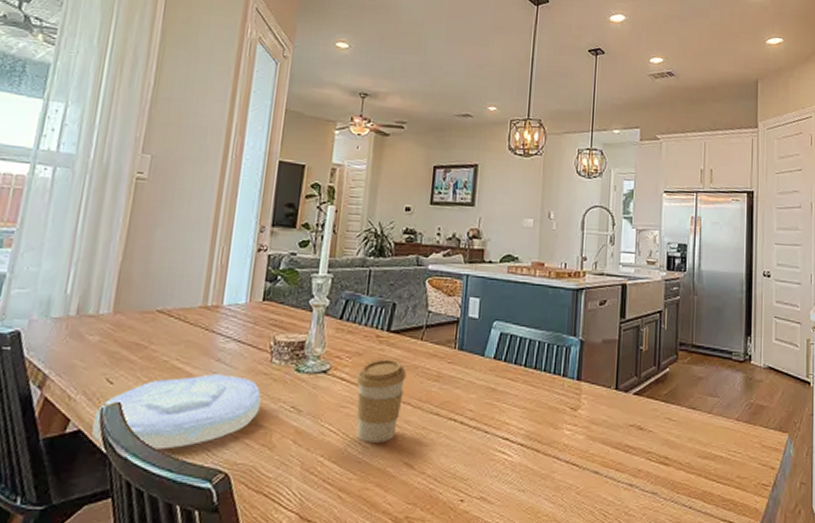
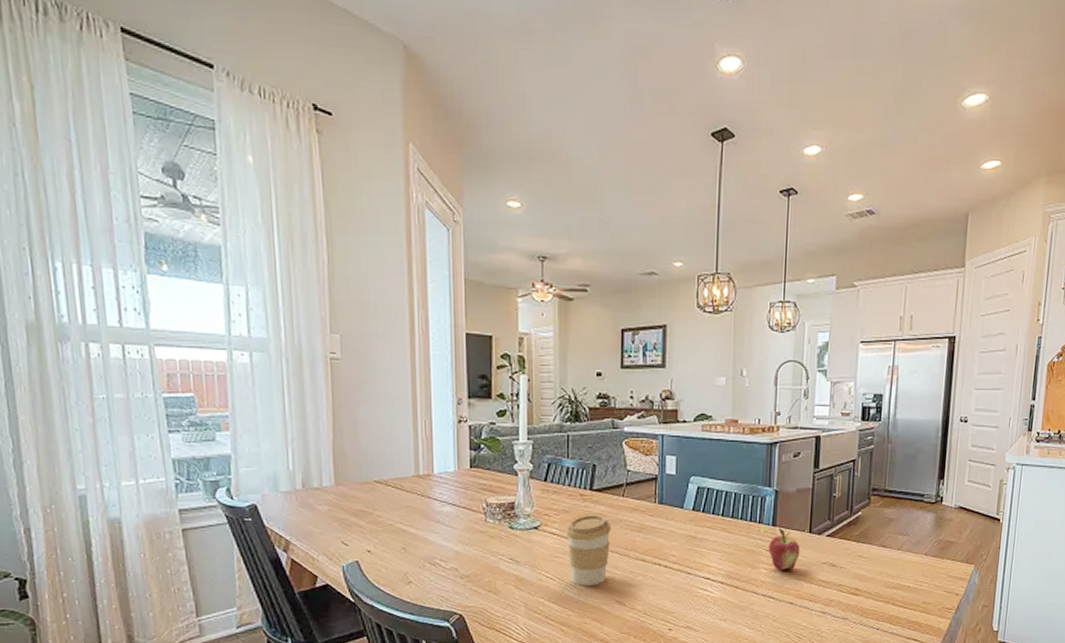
plate: present [92,374,261,450] -> none [338,534,481,598]
fruit: none [572,383,606,434] -> present [768,528,800,571]

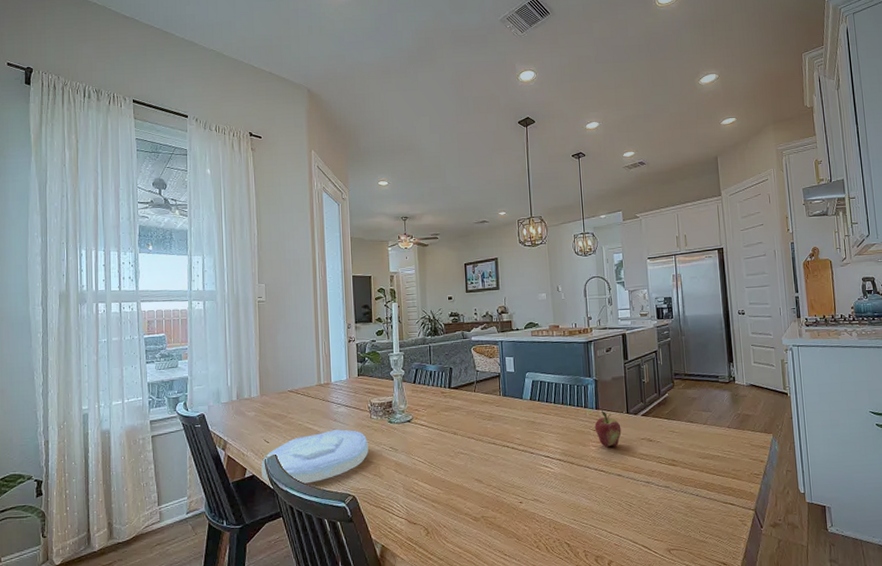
plate: none [338,534,481,598] -> present [261,429,368,484]
coffee cup: present [566,515,612,586] -> none [432,408,468,468]

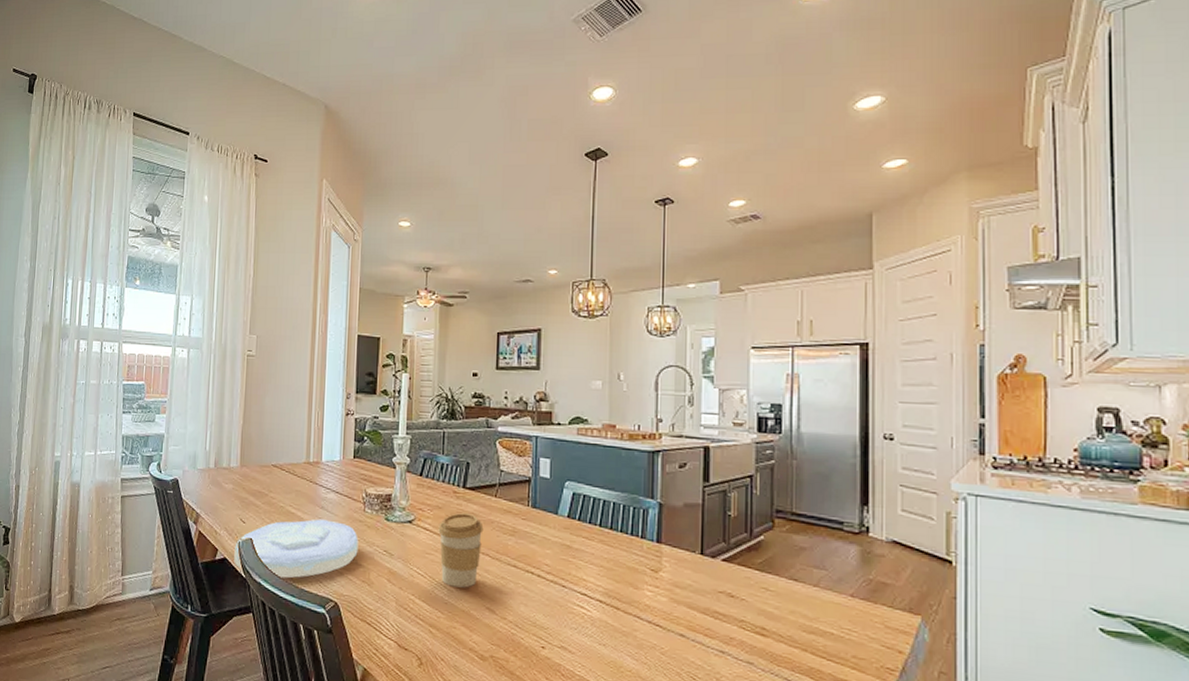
coffee cup: none [432,408,468,468] -> present [438,513,484,588]
fruit: present [595,411,622,448] -> none [653,545,691,596]

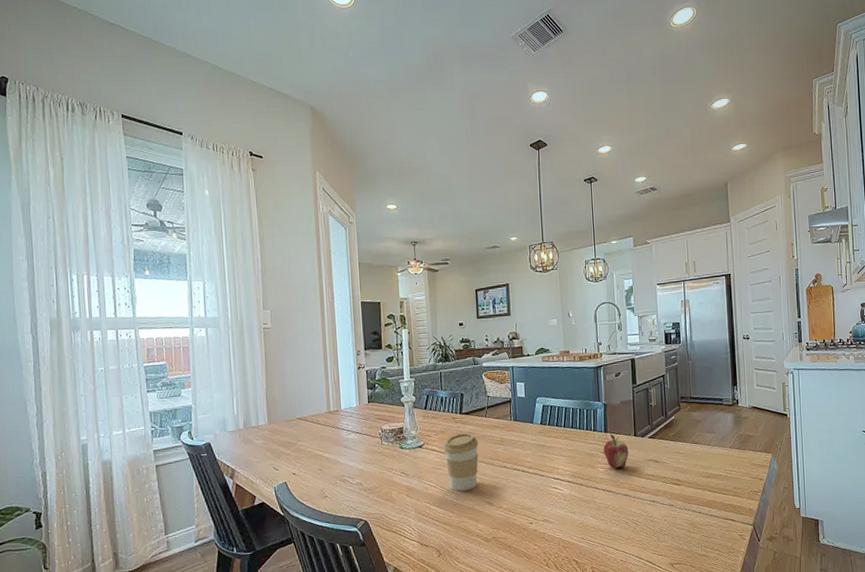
plate: present [234,519,358,579] -> none [271,456,380,510]
fruit: none [653,545,691,596] -> present [603,434,629,469]

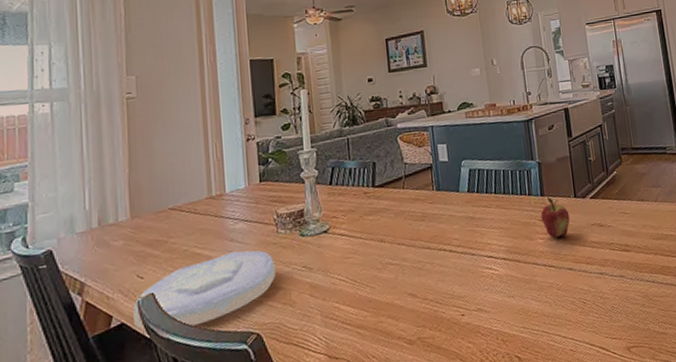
plate: none [271,456,380,510] -> present [133,250,276,332]
coffee cup: present [443,433,479,491] -> none [353,210,397,284]

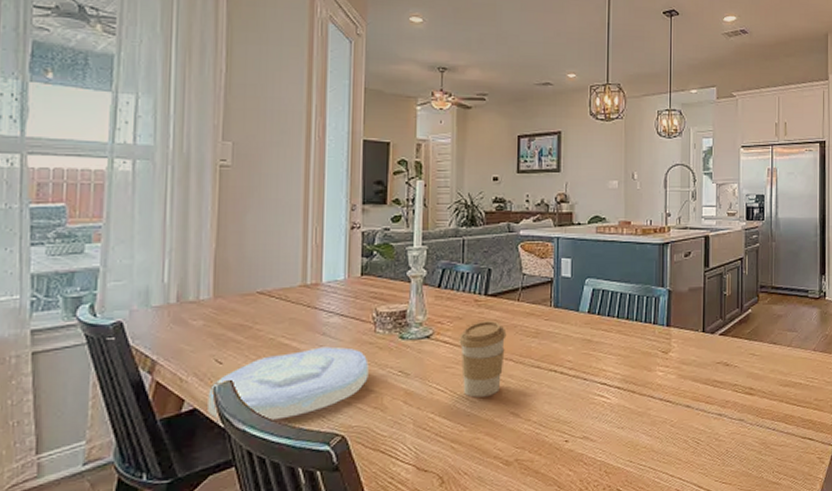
coffee cup: none [353,210,397,284] -> present [459,321,507,398]
fruit: present [540,197,570,239] -> none [664,328,695,373]

